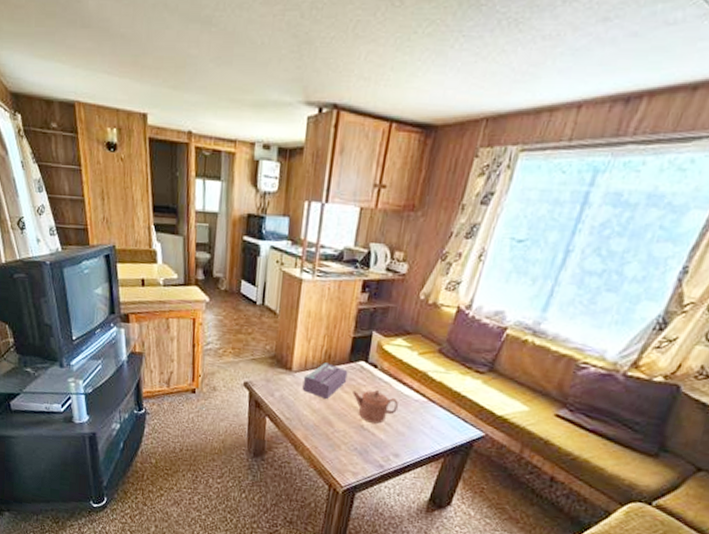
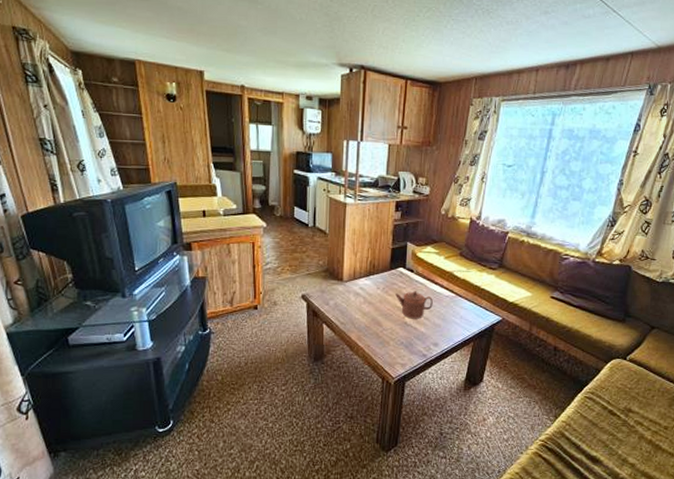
tissue box: present [302,363,348,400] -> none [353,272,390,303]

